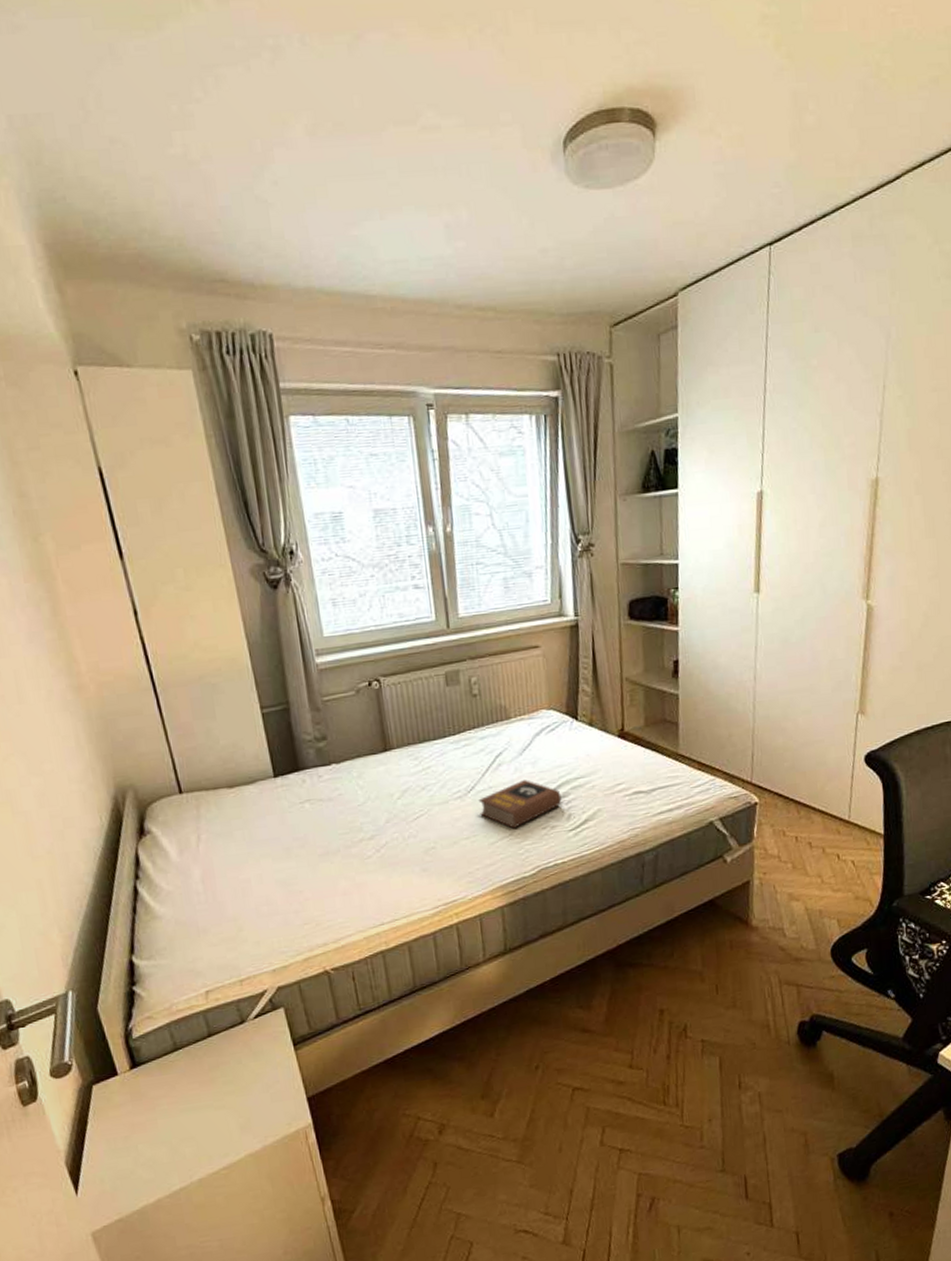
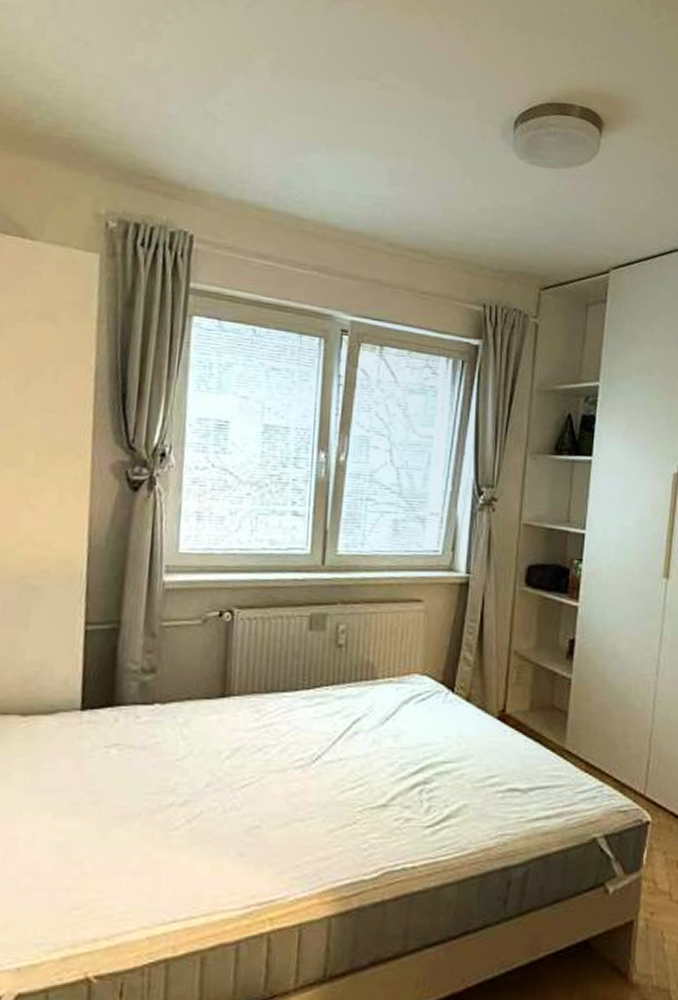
book: present [478,780,562,829] -> none [322,756,423,815]

